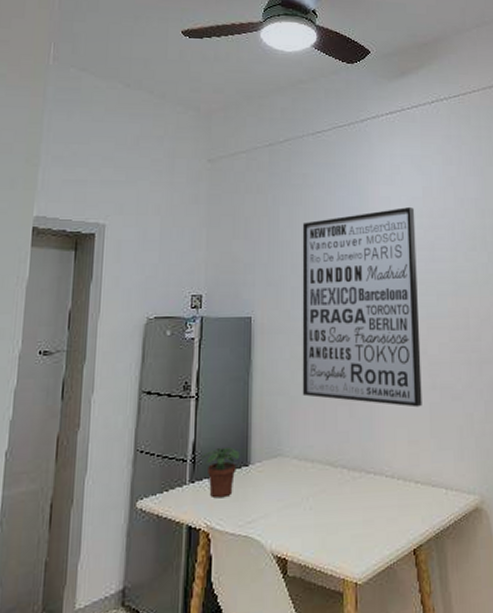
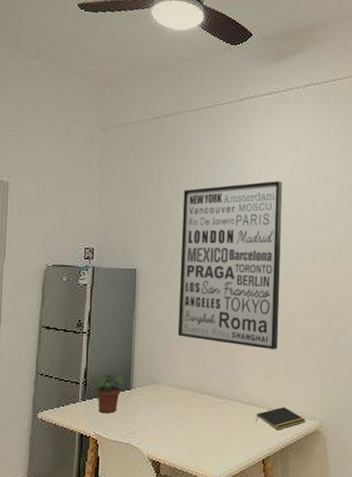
notepad: none [402,479,463,510] -> present [256,407,306,430]

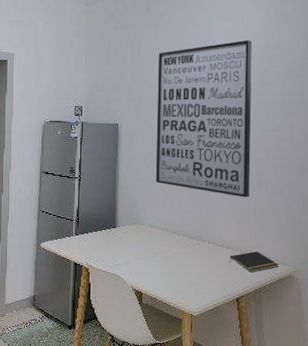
potted plant: present [91,375,125,414] -> none [82,214,111,247]

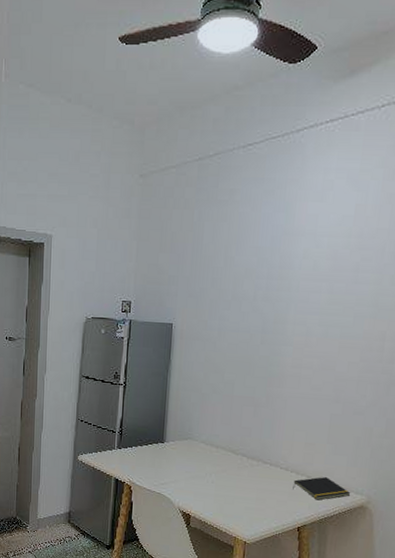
wall art: present [155,40,253,198] -> none [212,226,344,416]

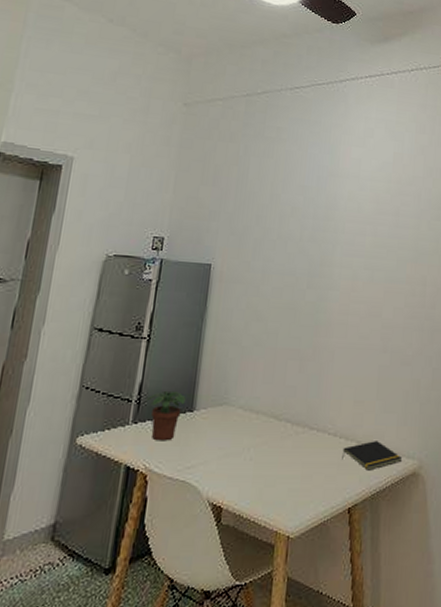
potted plant: none [126,426,159,464] -> present [145,392,187,441]

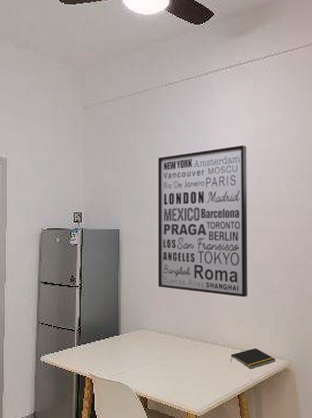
potted plant: present [145,392,187,441] -> none [84,323,114,357]
wall art: none [254,171,384,369] -> present [157,145,248,298]

